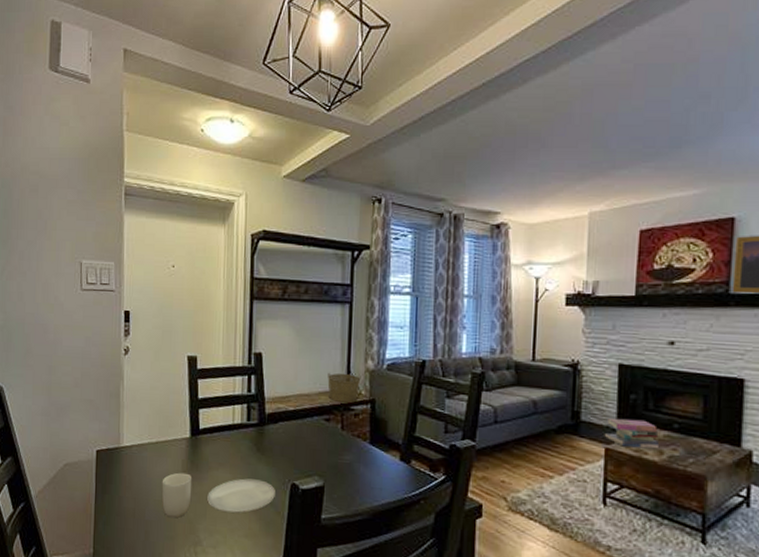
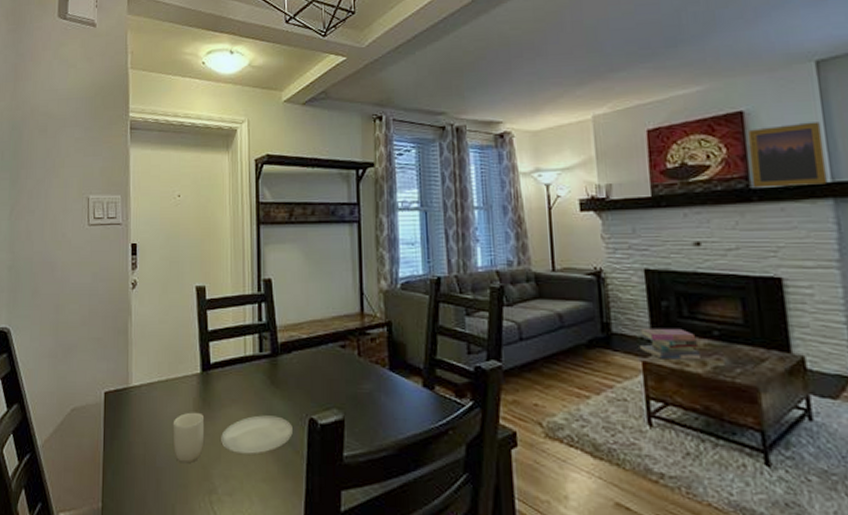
basket: present [327,373,361,404] -> none [340,296,375,328]

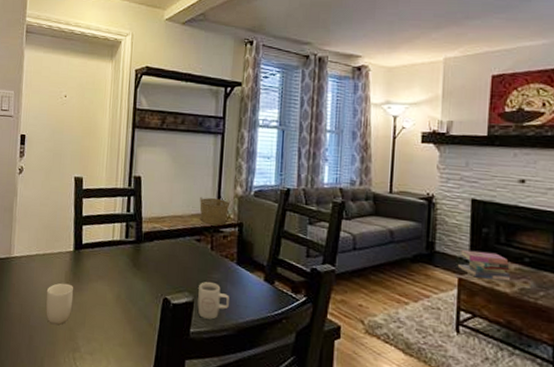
plate: present [221,415,293,456] -> none [86,291,149,324]
basket: none [340,296,375,328] -> present [199,197,231,226]
mug: none [349,395,387,439] -> present [197,282,230,320]

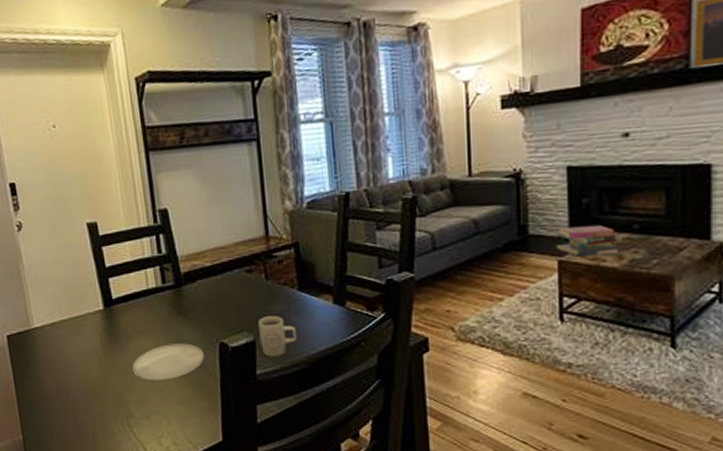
cup: present [45,283,74,326] -> none [81,346,117,394]
plate: none [86,291,149,324] -> present [132,343,204,382]
basket: present [199,197,231,226] -> none [243,218,280,252]

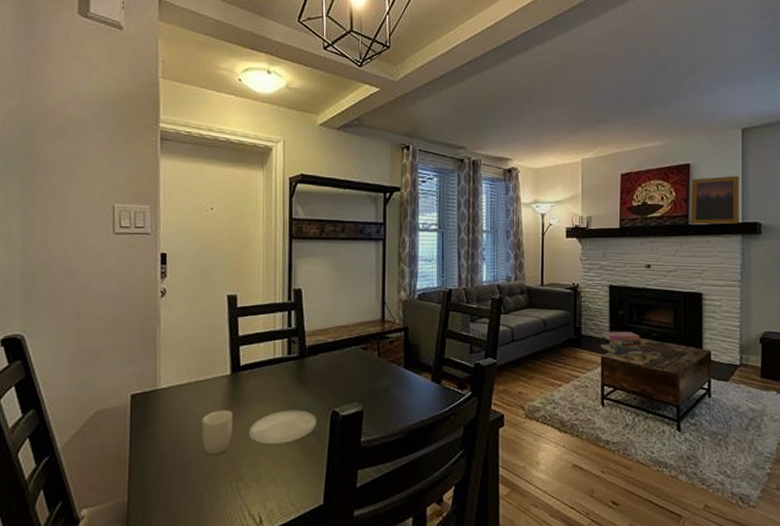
cup: none [81,346,117,394] -> present [201,410,234,456]
mug: present [258,316,298,357] -> none [367,389,400,426]

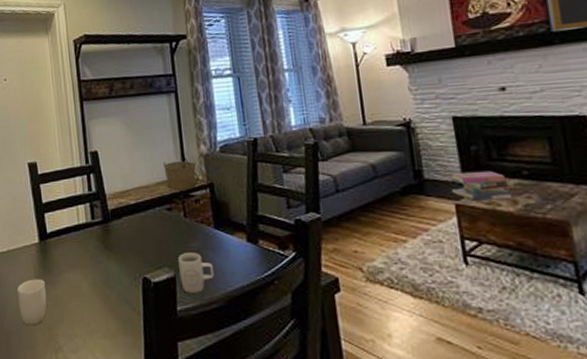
plate: present [249,410,316,445] -> none [62,277,128,315]
basket: none [364,305,395,332] -> present [163,161,197,191]
mug: none [367,389,400,426] -> present [178,253,215,293]

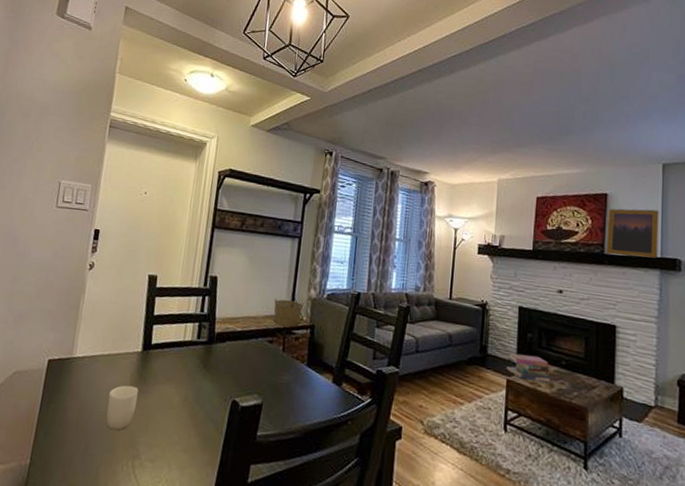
mug: present [178,253,215,293] -> none [266,384,298,422]

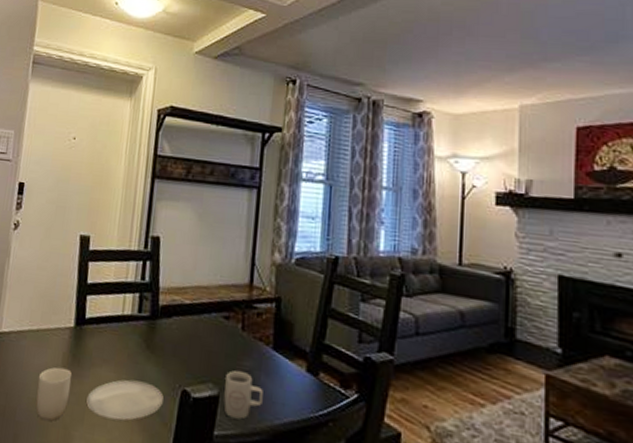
plate: none [151,393,217,428] -> present [86,379,164,422]
mug: none [266,384,298,422] -> present [223,371,264,420]
basket: present [273,299,304,328] -> none [229,264,267,301]
books: present [506,352,551,383] -> none [543,338,611,381]

